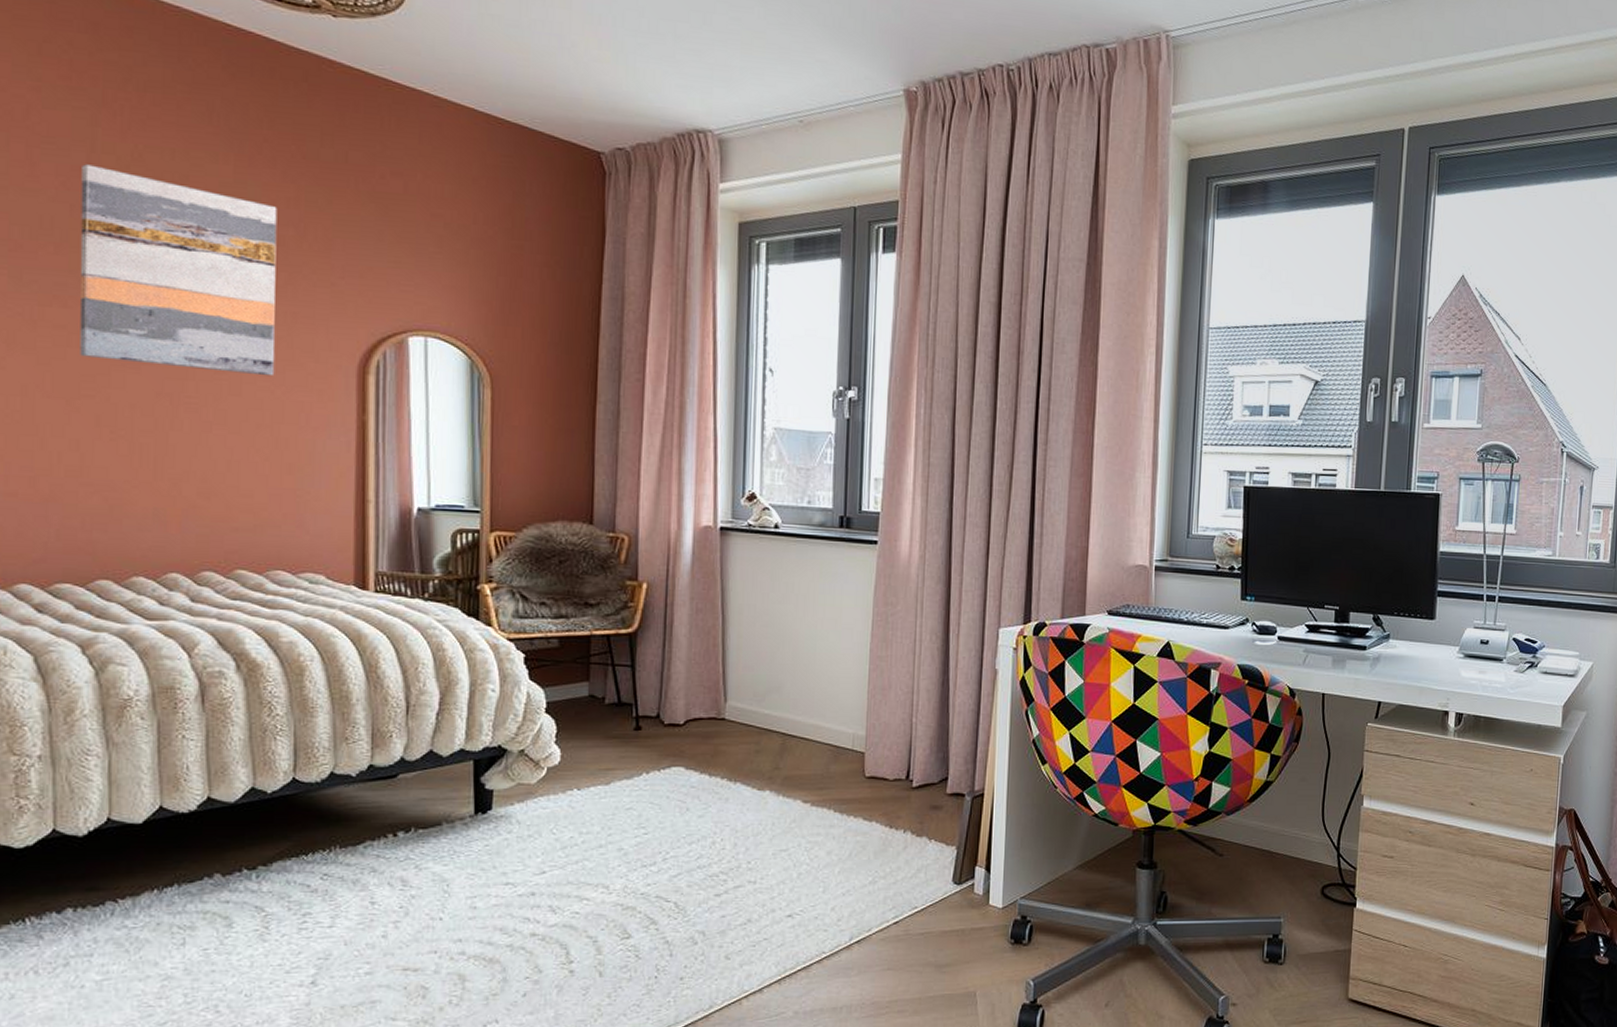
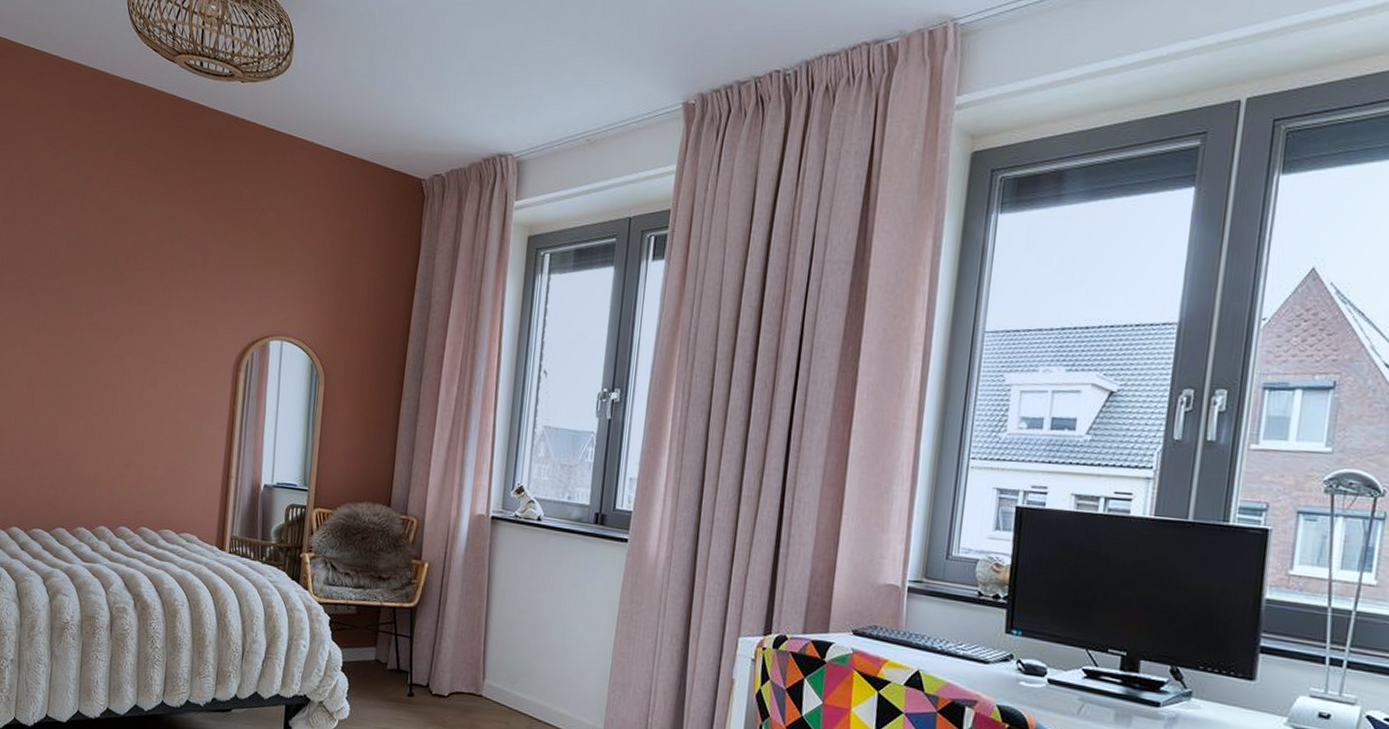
wall art: present [80,164,277,376] -> none [63,210,192,373]

